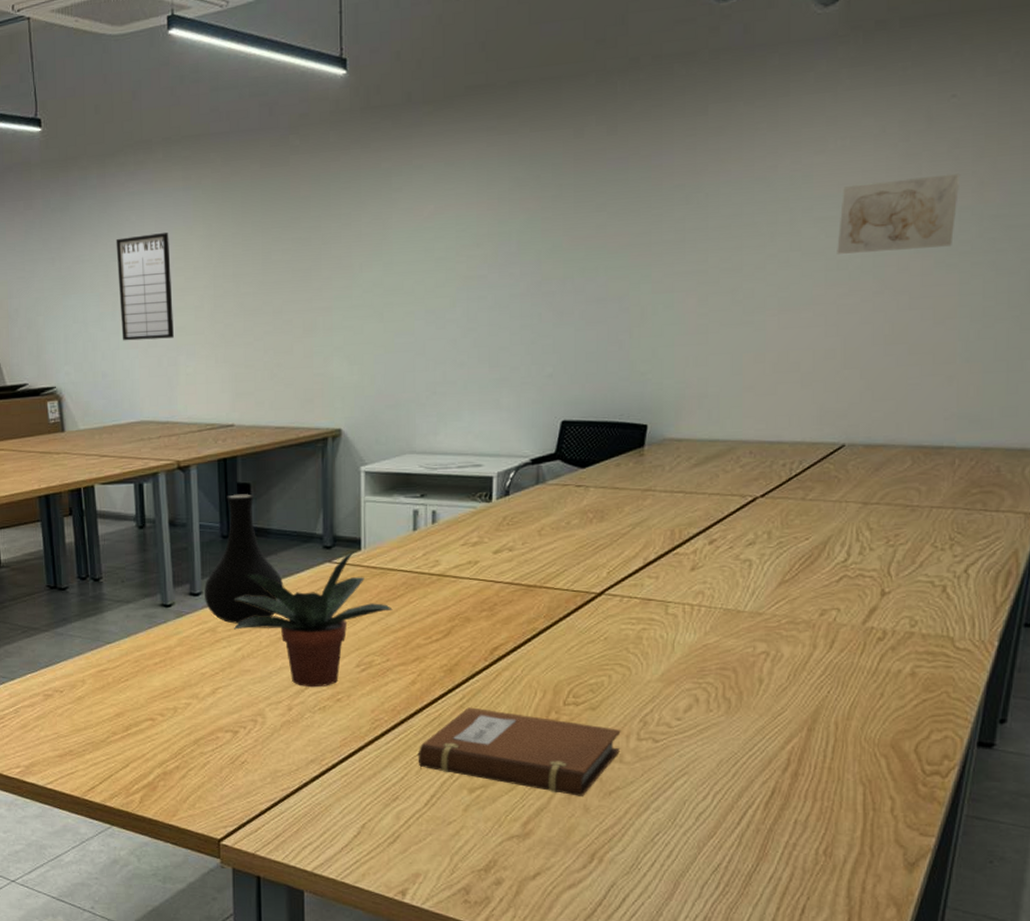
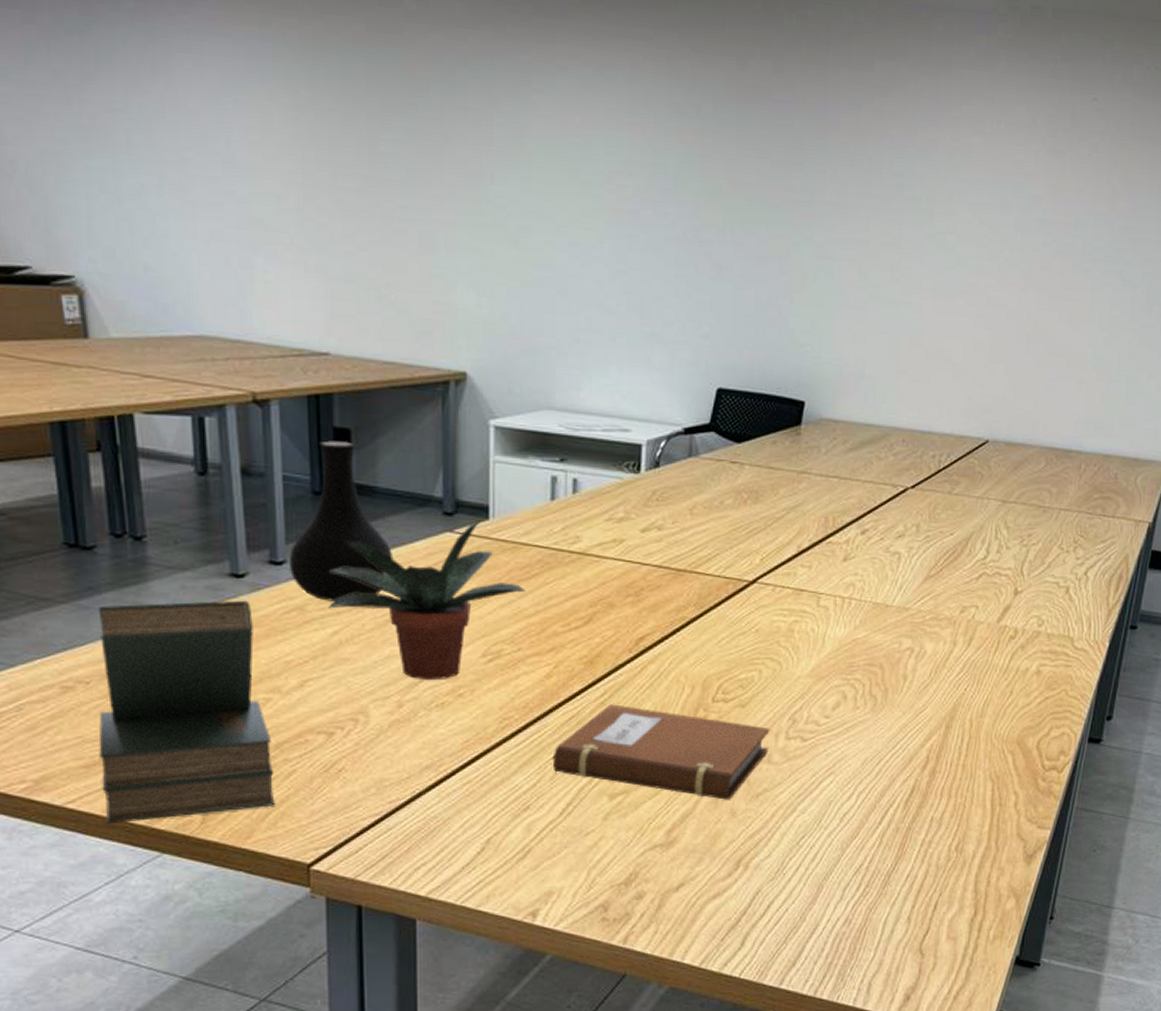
book: none [69,625,194,802] -> present [98,600,275,825]
writing board: present [116,232,174,341] -> none [163,87,247,232]
wall art: present [837,173,961,256] -> none [989,173,1098,251]

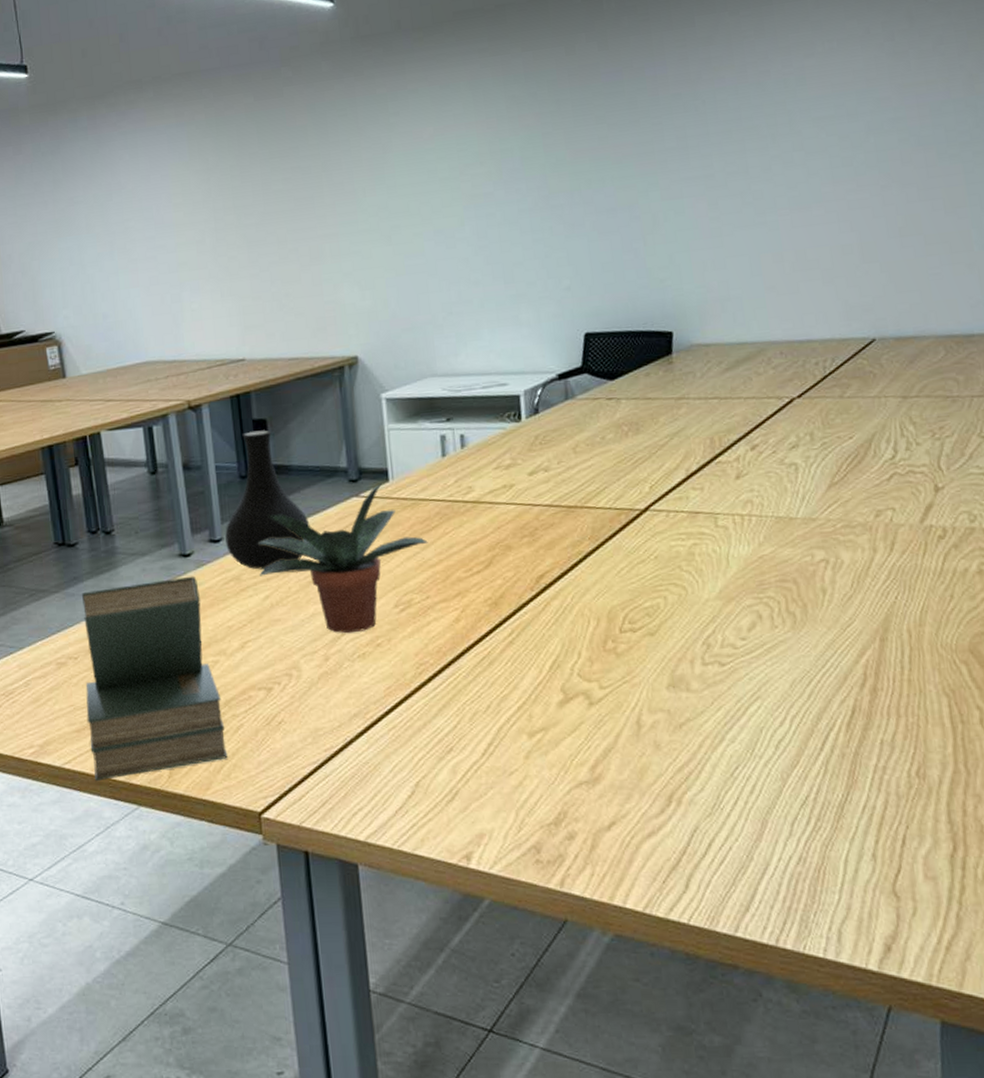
notebook: present [551,704,770,800] -> none [468,642,685,732]

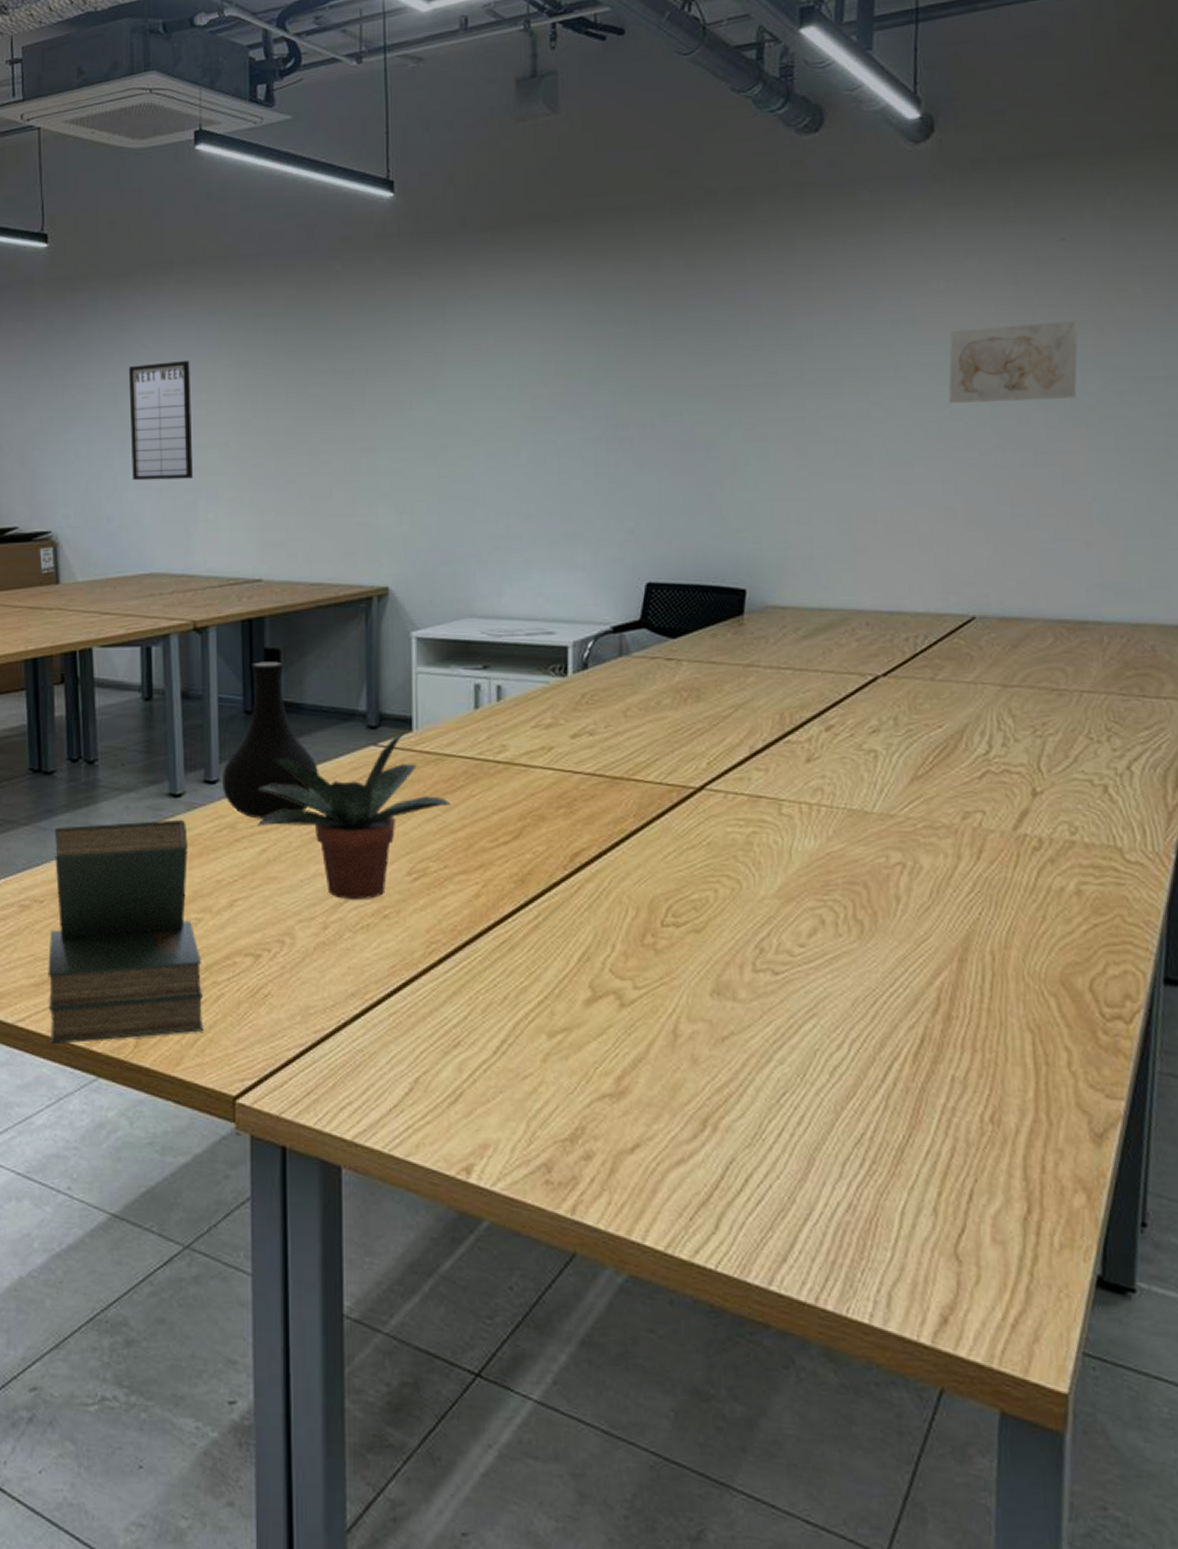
writing board: none [110,168,176,281] -> present [128,360,193,481]
wall art: none [836,68,952,153] -> present [948,320,1079,405]

